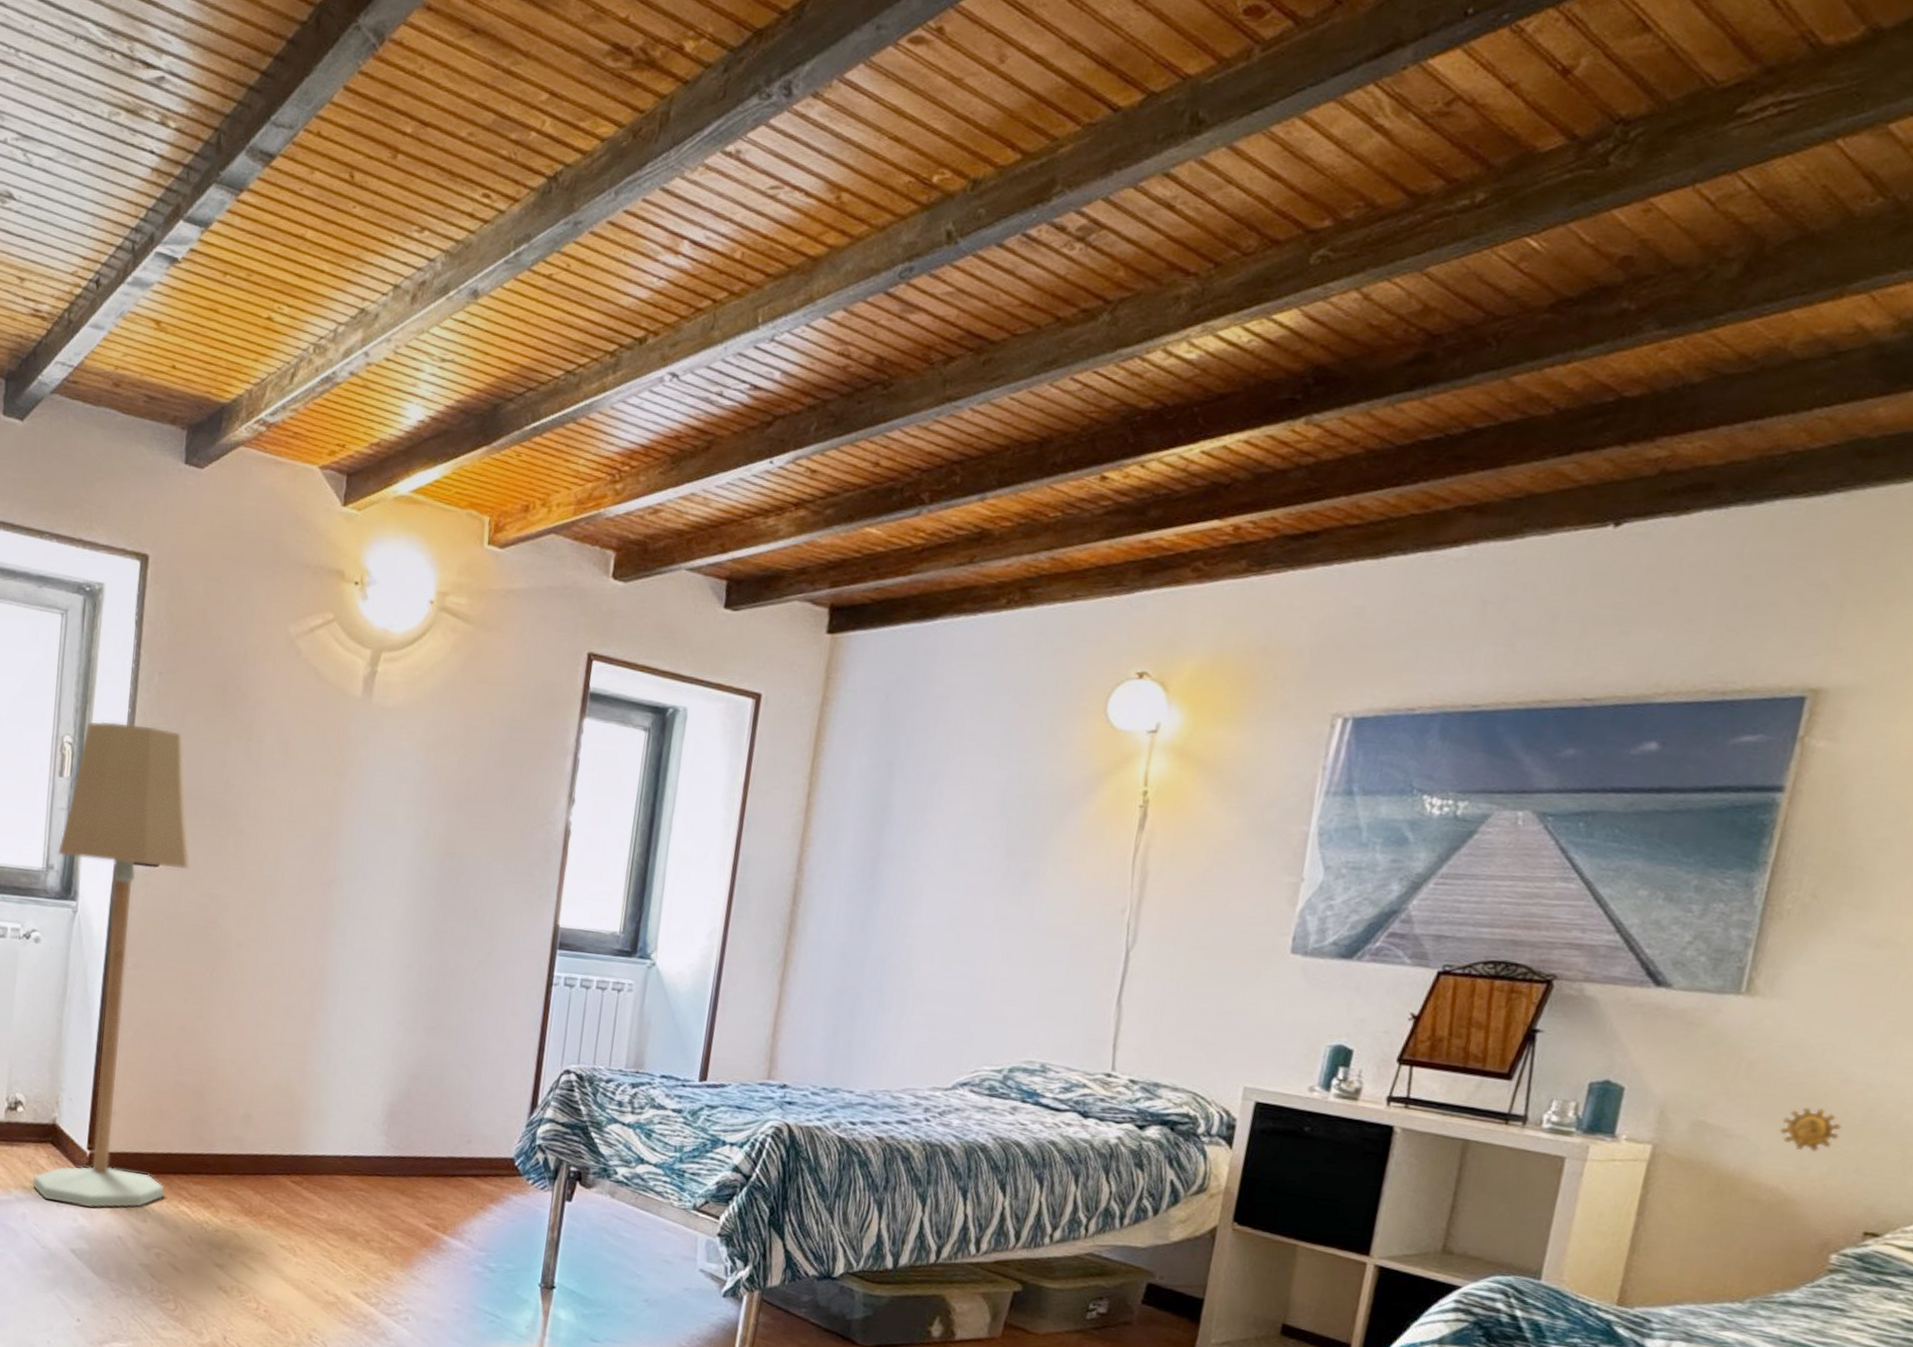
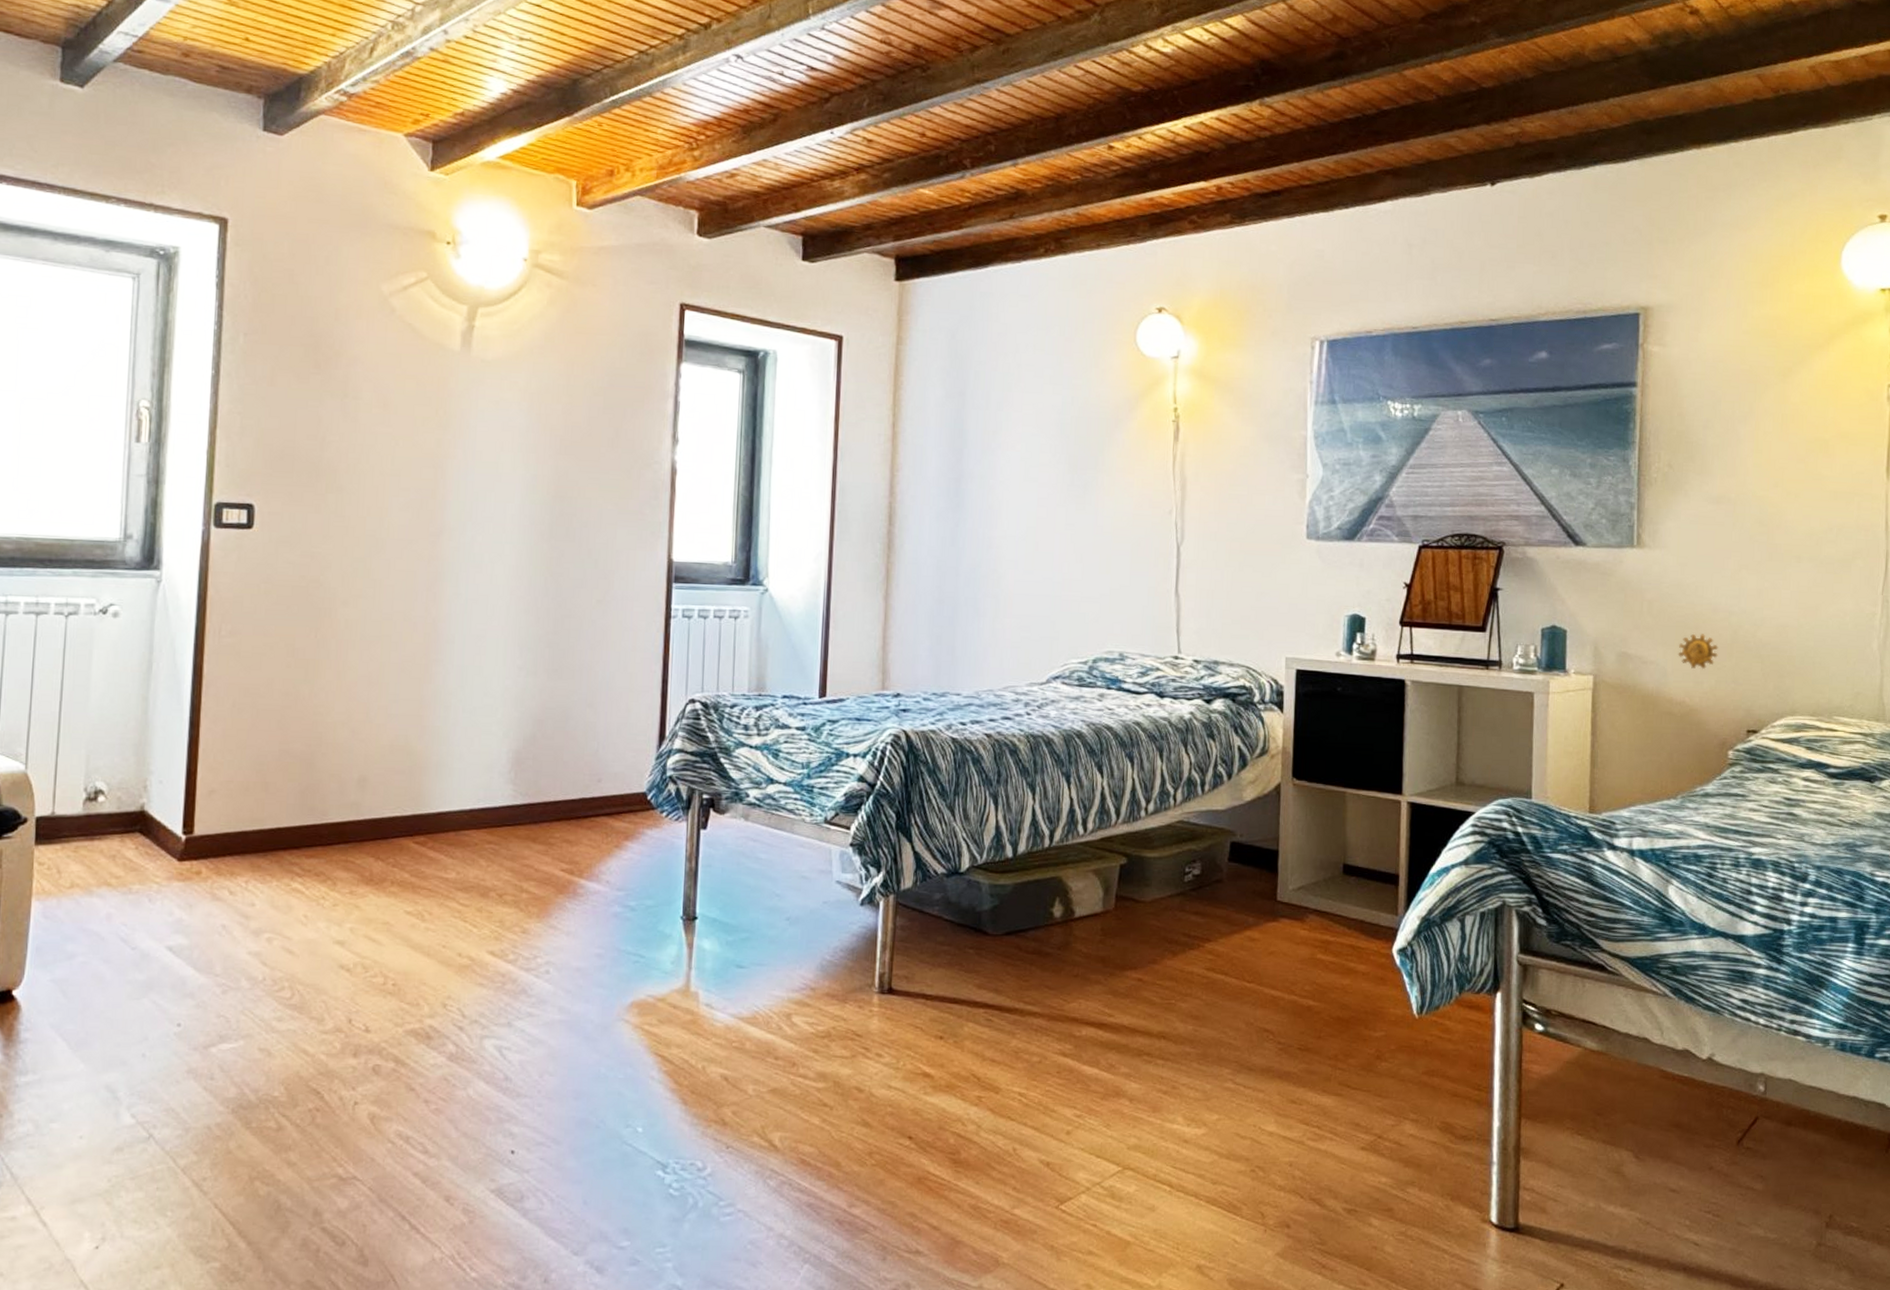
floor lamp: present [32,721,190,1208] -> none [119,384,287,898]

